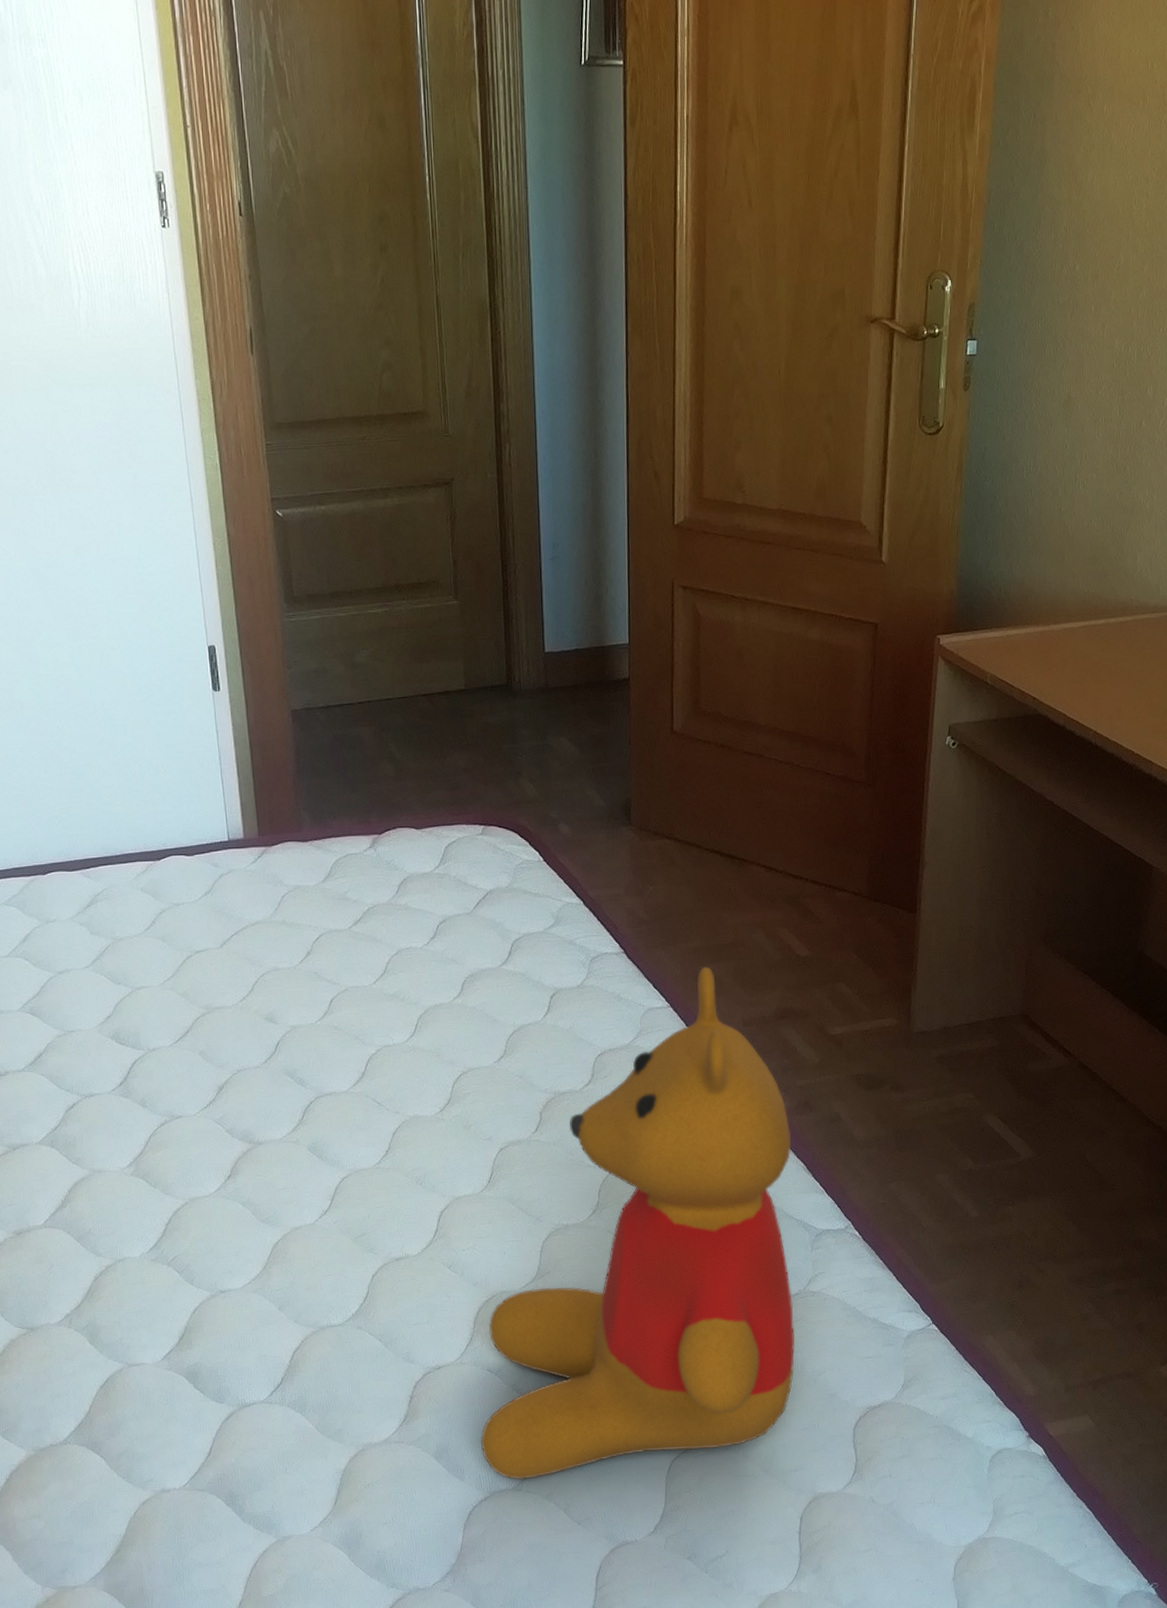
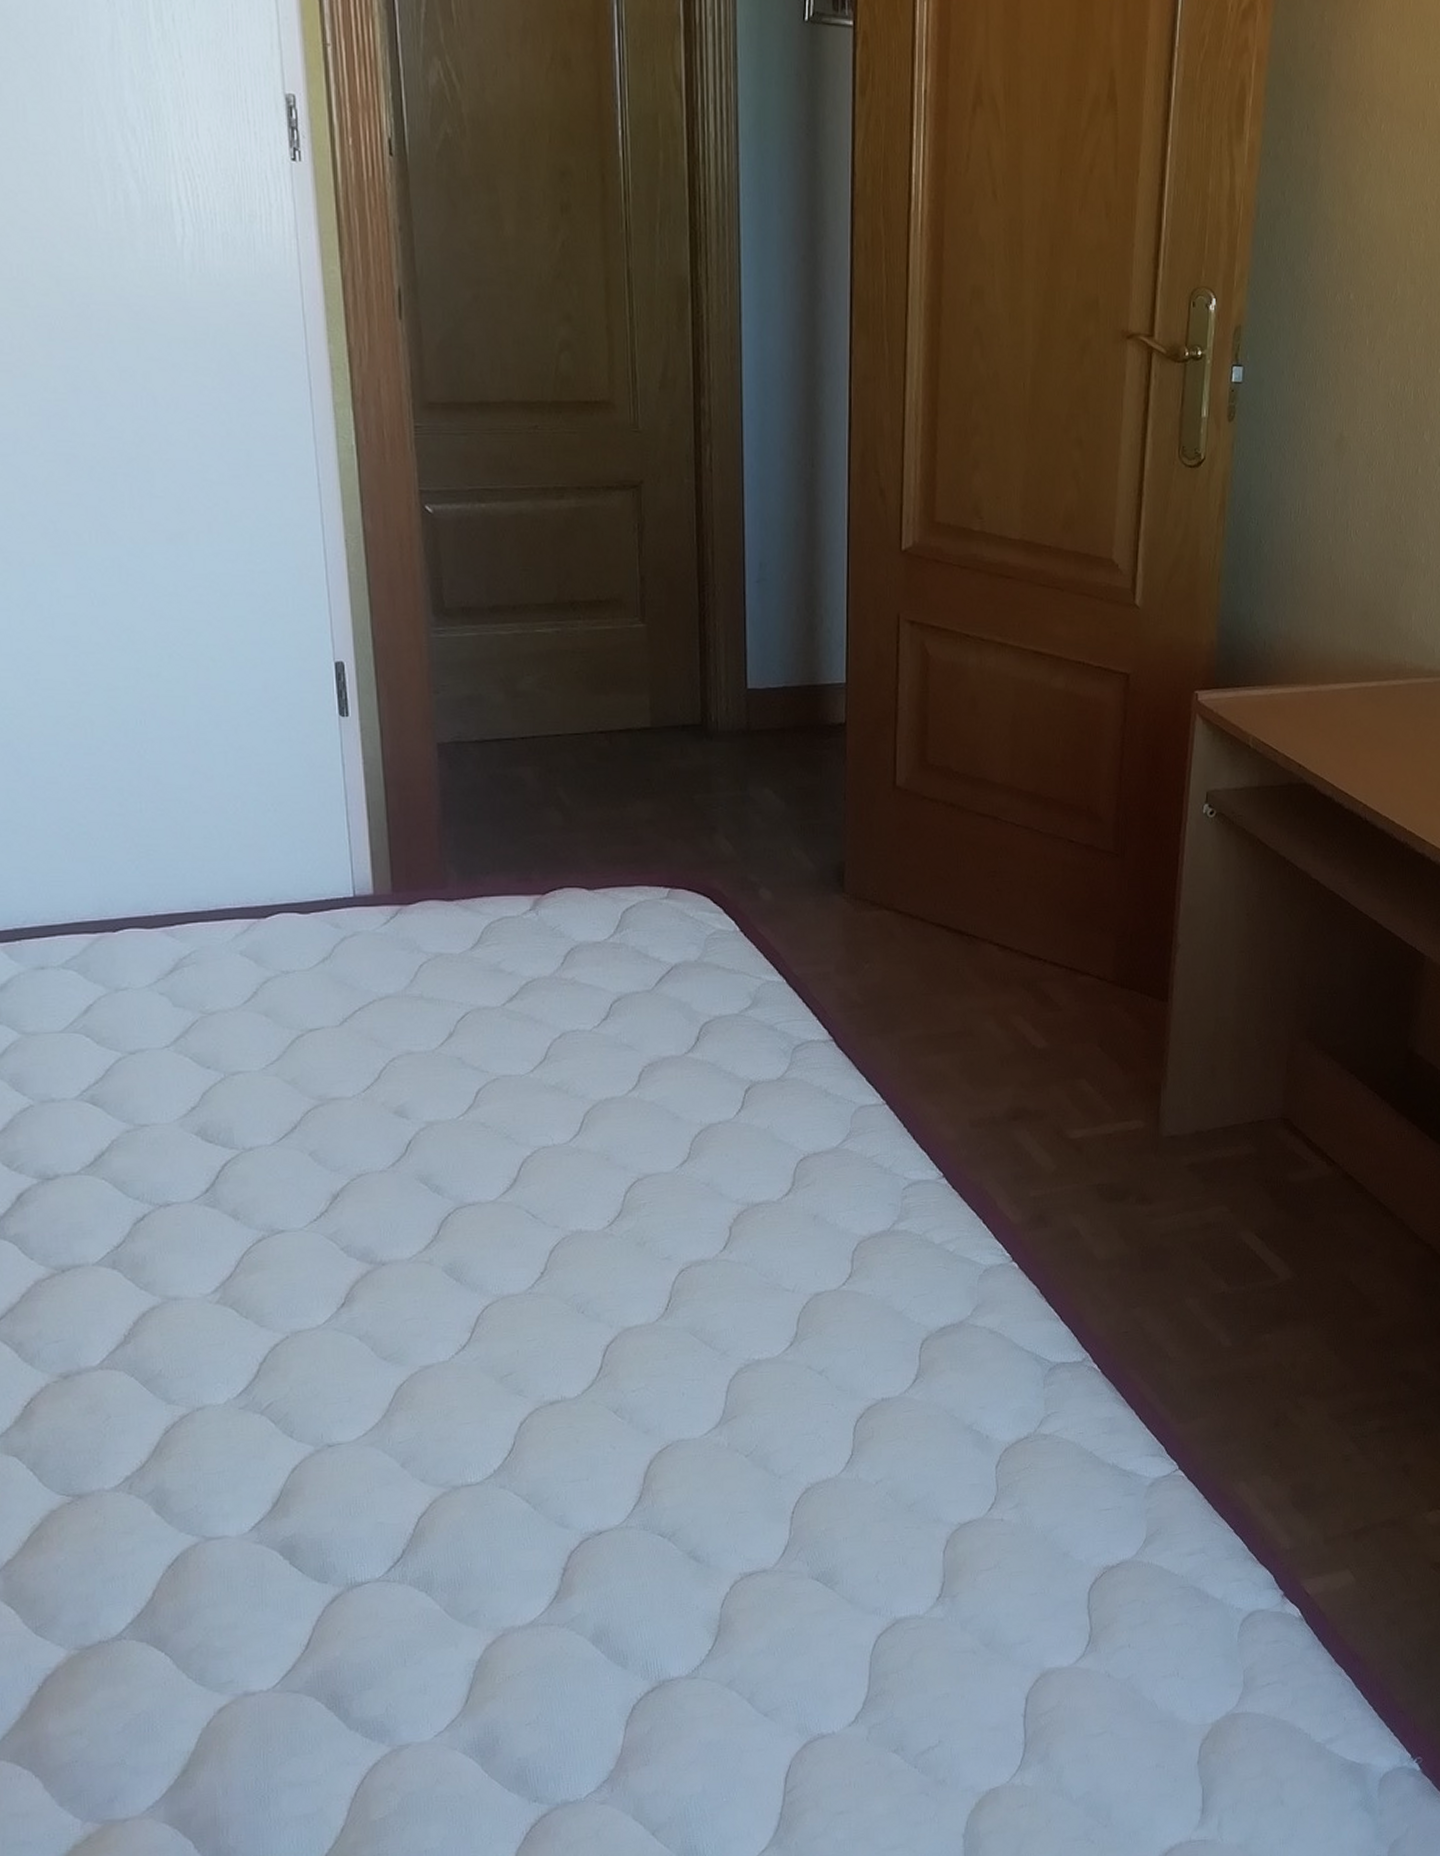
teddy bear: present [480,966,795,1480] -> none [648,1058,1024,1665]

